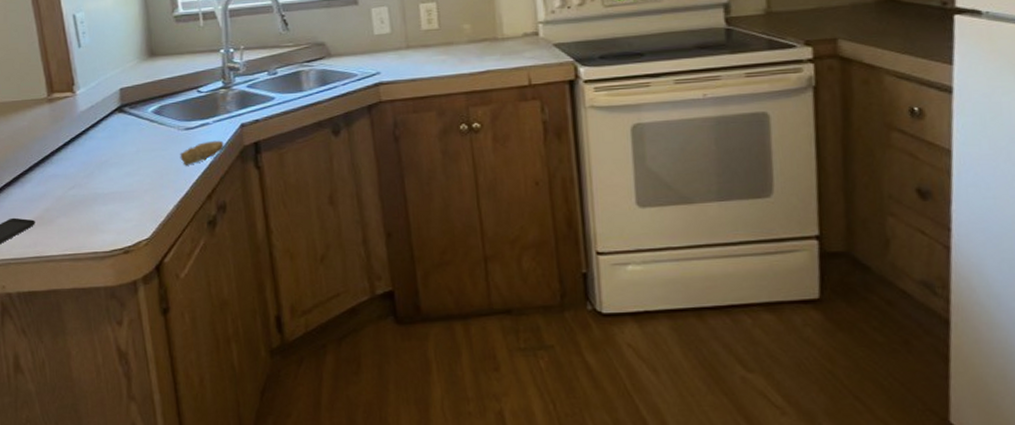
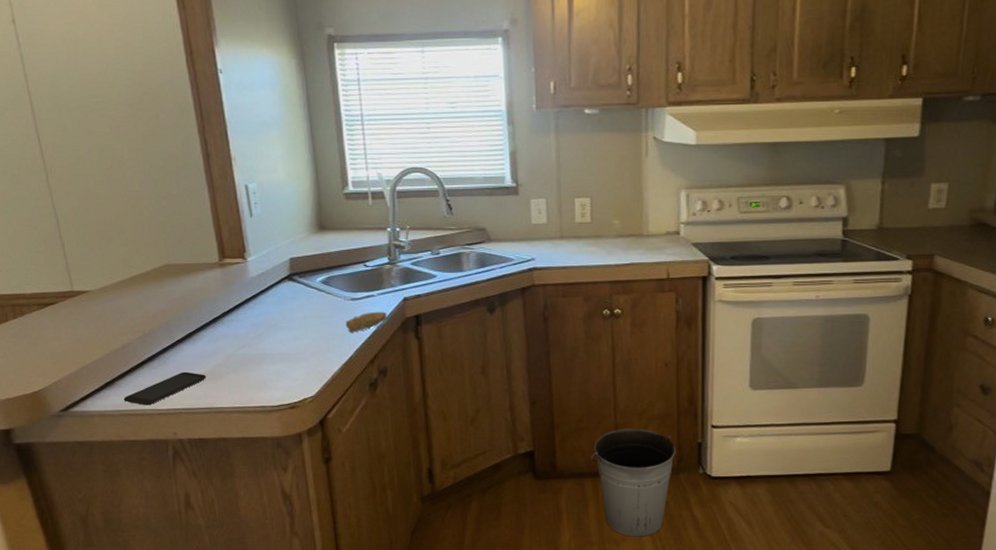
bucket: none [459,260,557,390] -> present [591,429,676,537]

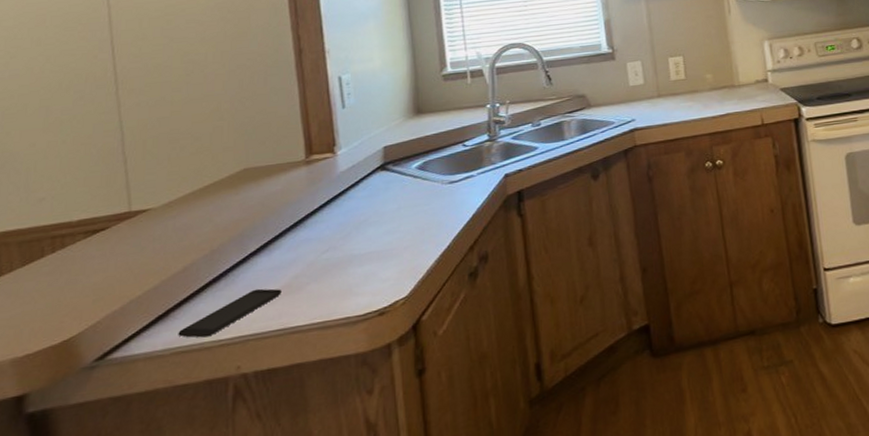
sponge: present [345,311,387,333] -> none [443,191,488,219]
bucket: present [591,429,676,537] -> none [708,282,793,409]

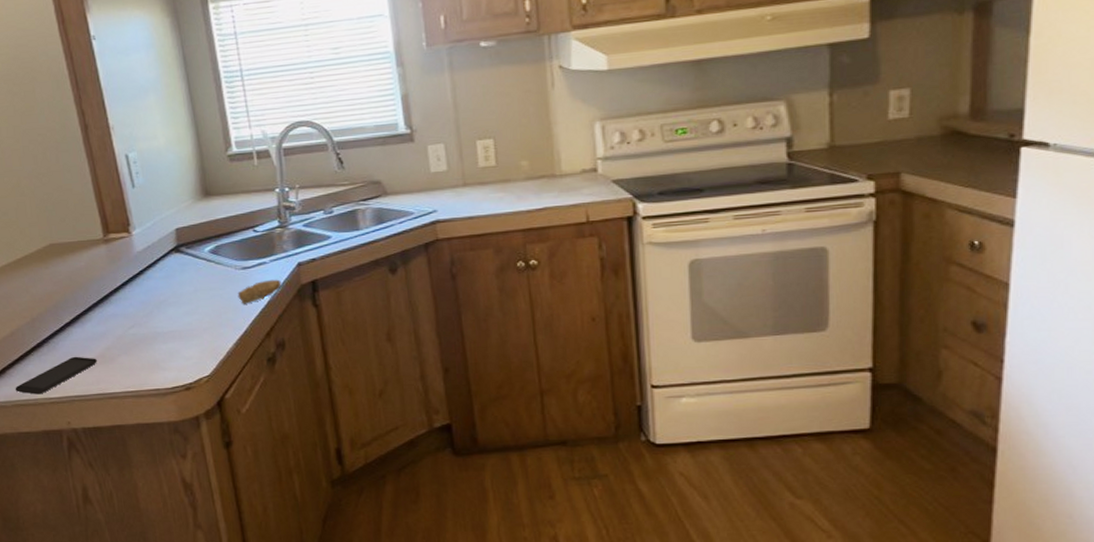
sponge: none [443,191,488,219] -> present [237,279,282,304]

